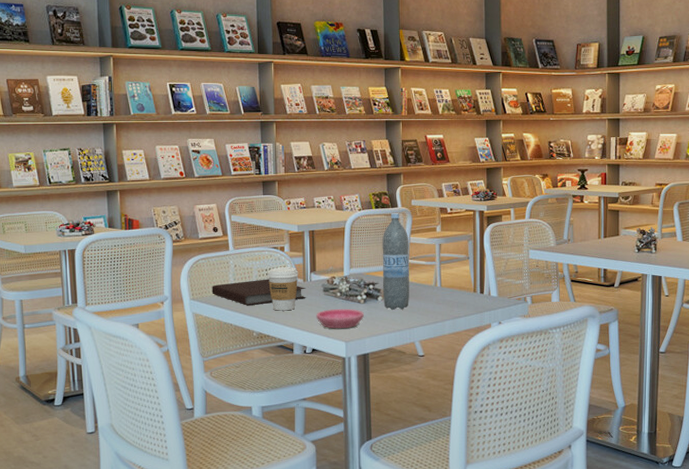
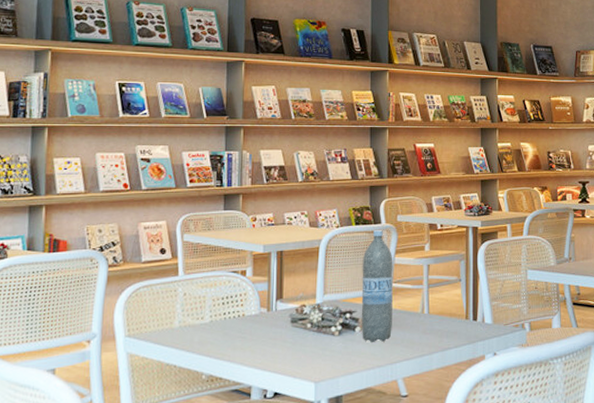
notebook: present [212,279,306,306] -> none [153,309,270,343]
coffee cup: present [267,266,299,311] -> none [223,293,262,348]
saucer: present [316,308,364,329] -> none [280,342,338,367]

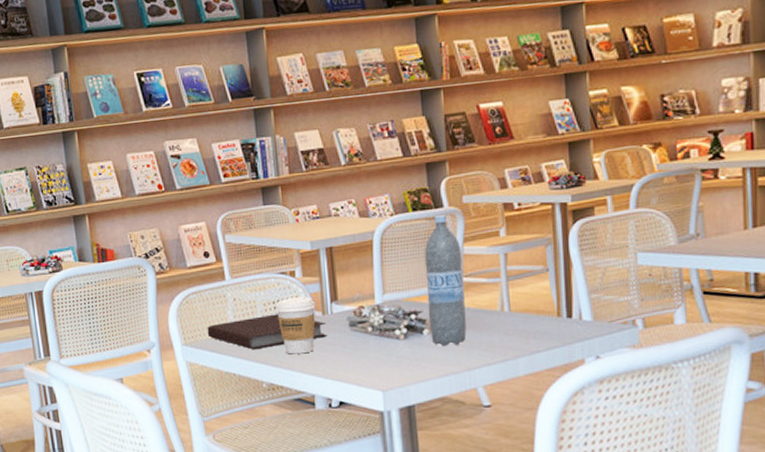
notebook: none [153,309,270,343] -> present [207,314,327,350]
coffee cup: none [223,293,262,348] -> present [275,296,316,355]

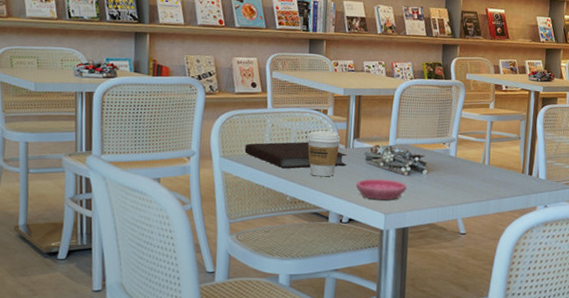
saucer: none [341,347,405,375] -> present [355,178,407,200]
water bottle: present [424,214,467,346] -> none [428,84,460,185]

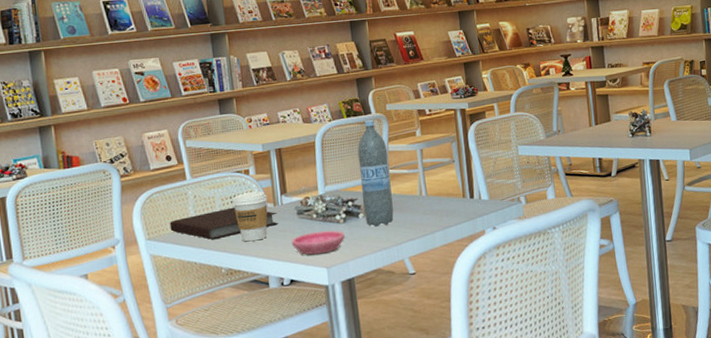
water bottle: none [428,84,460,185] -> present [357,119,394,227]

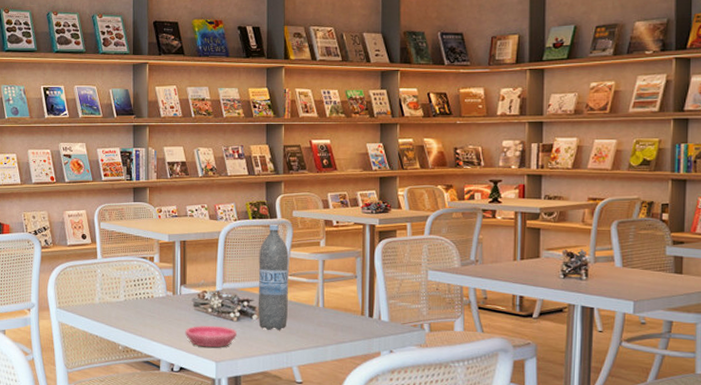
notebook: present [169,207,279,240] -> none [78,290,175,318]
coffee cup: present [232,190,268,242] -> none [135,278,168,325]

